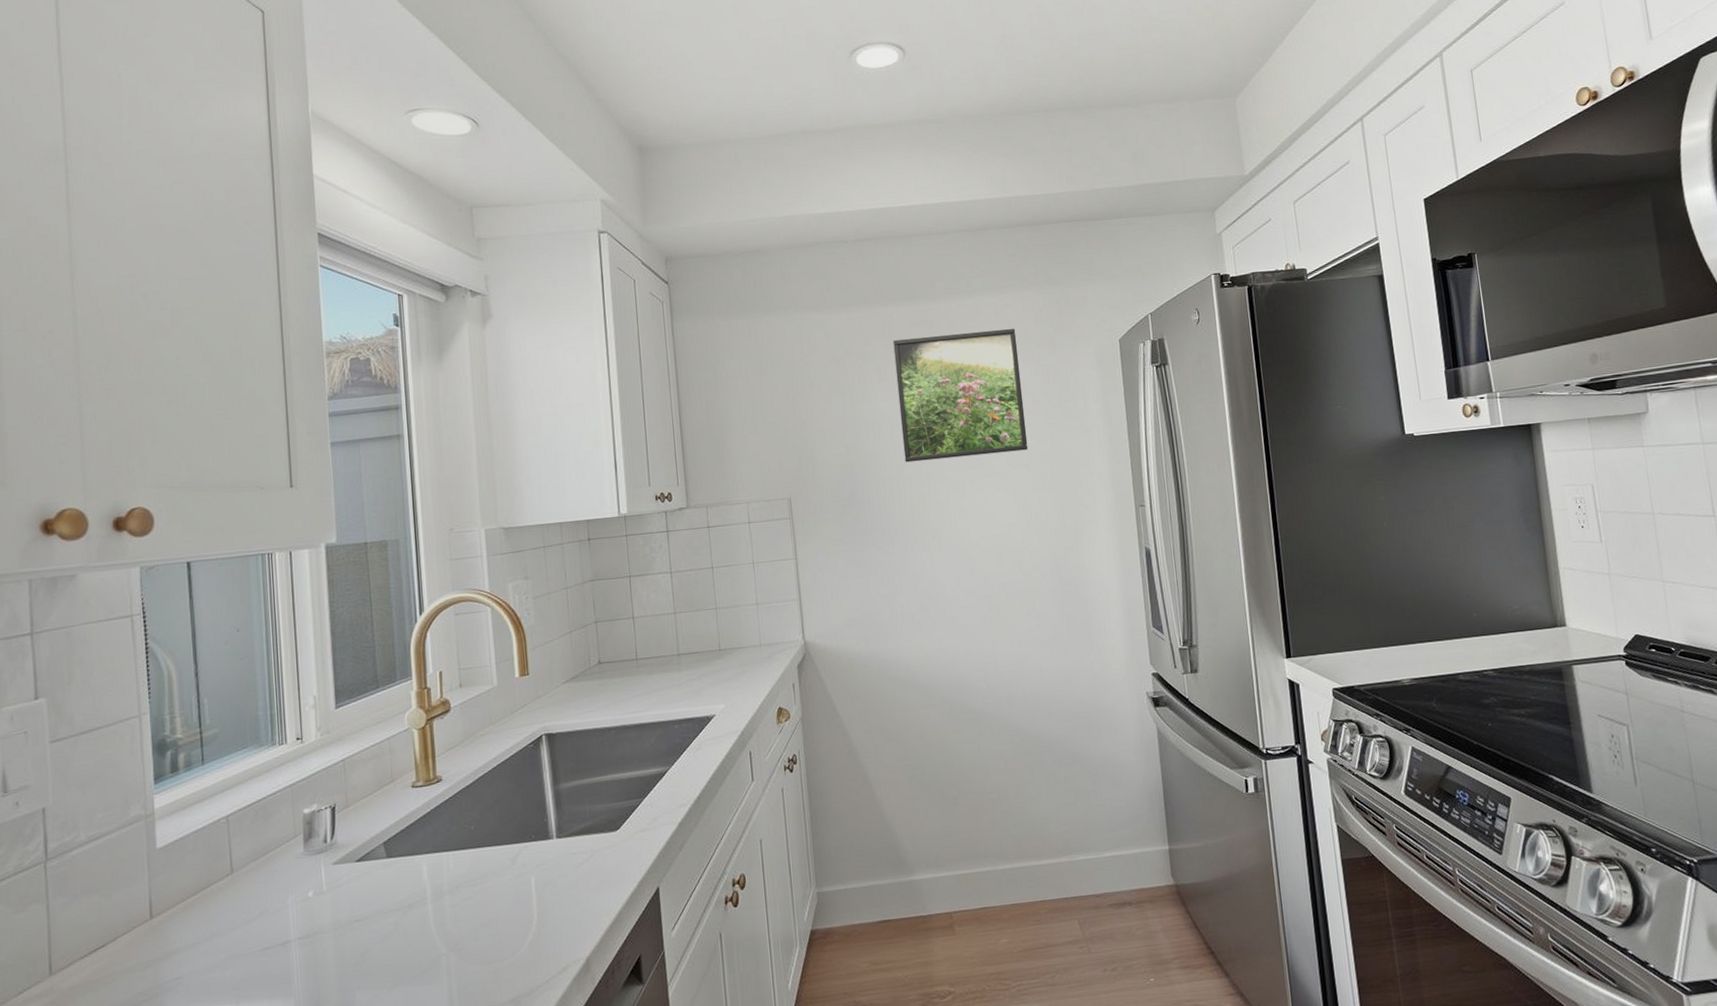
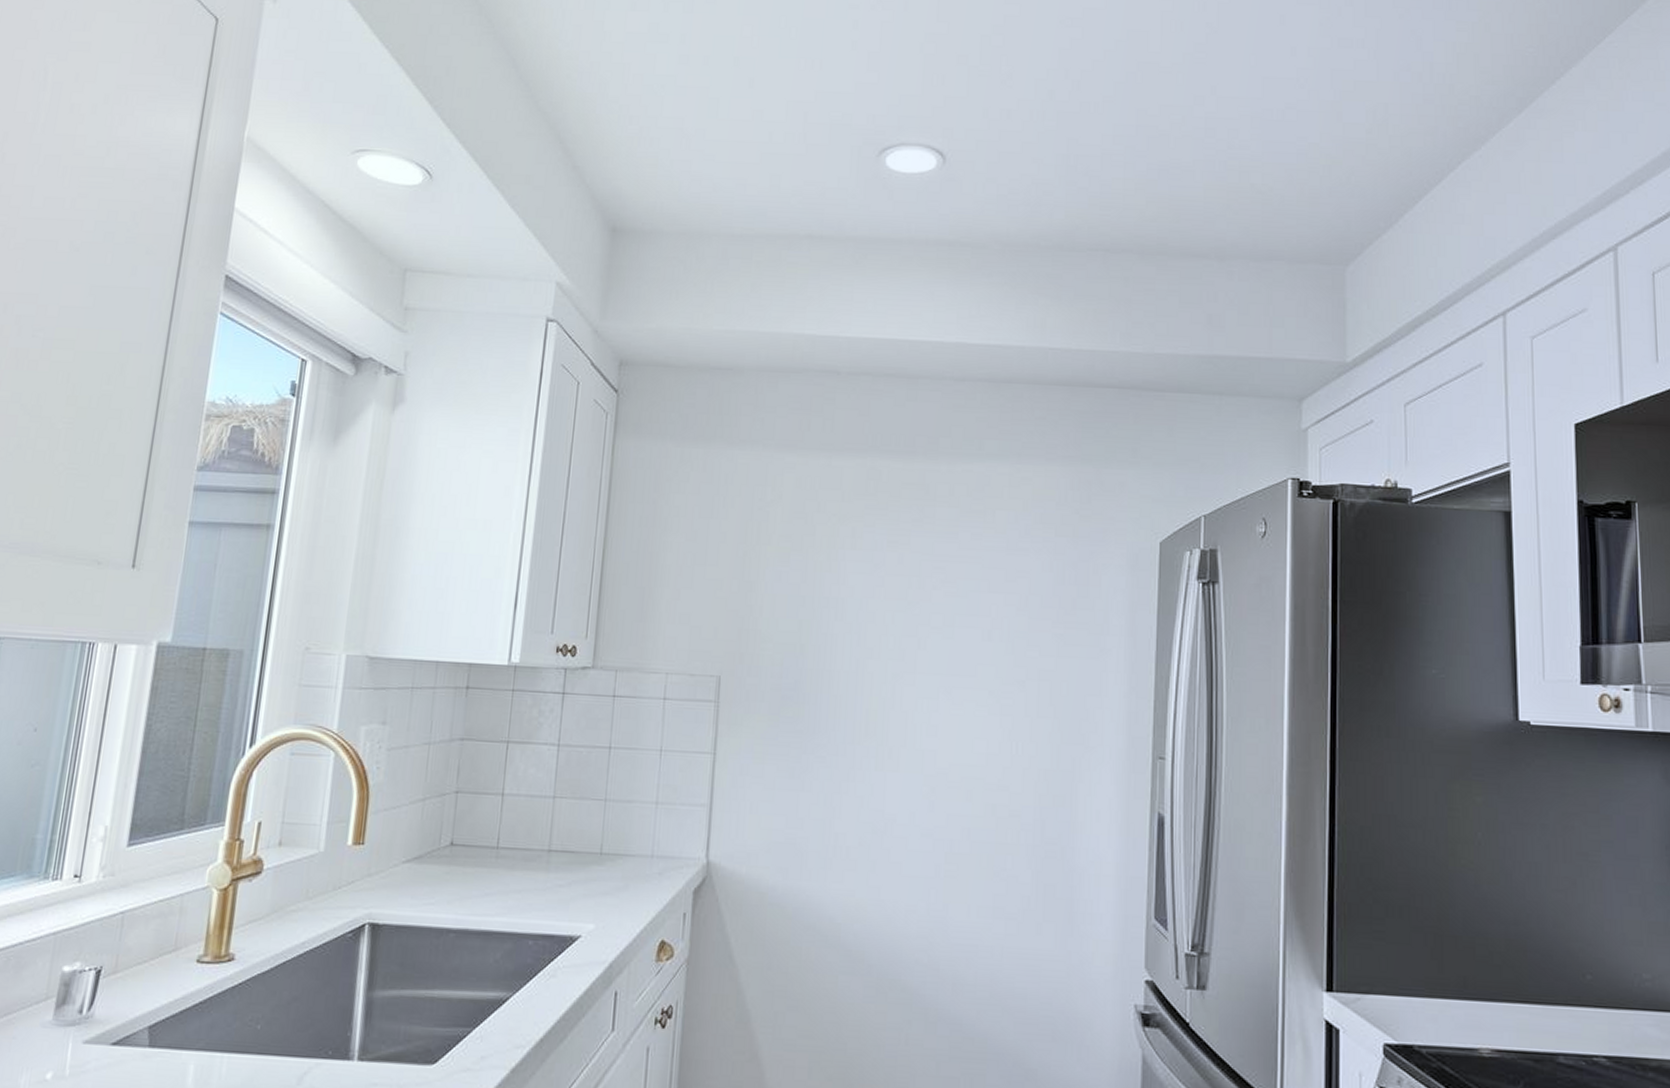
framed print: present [893,329,1029,463] -> none [869,500,1031,664]

